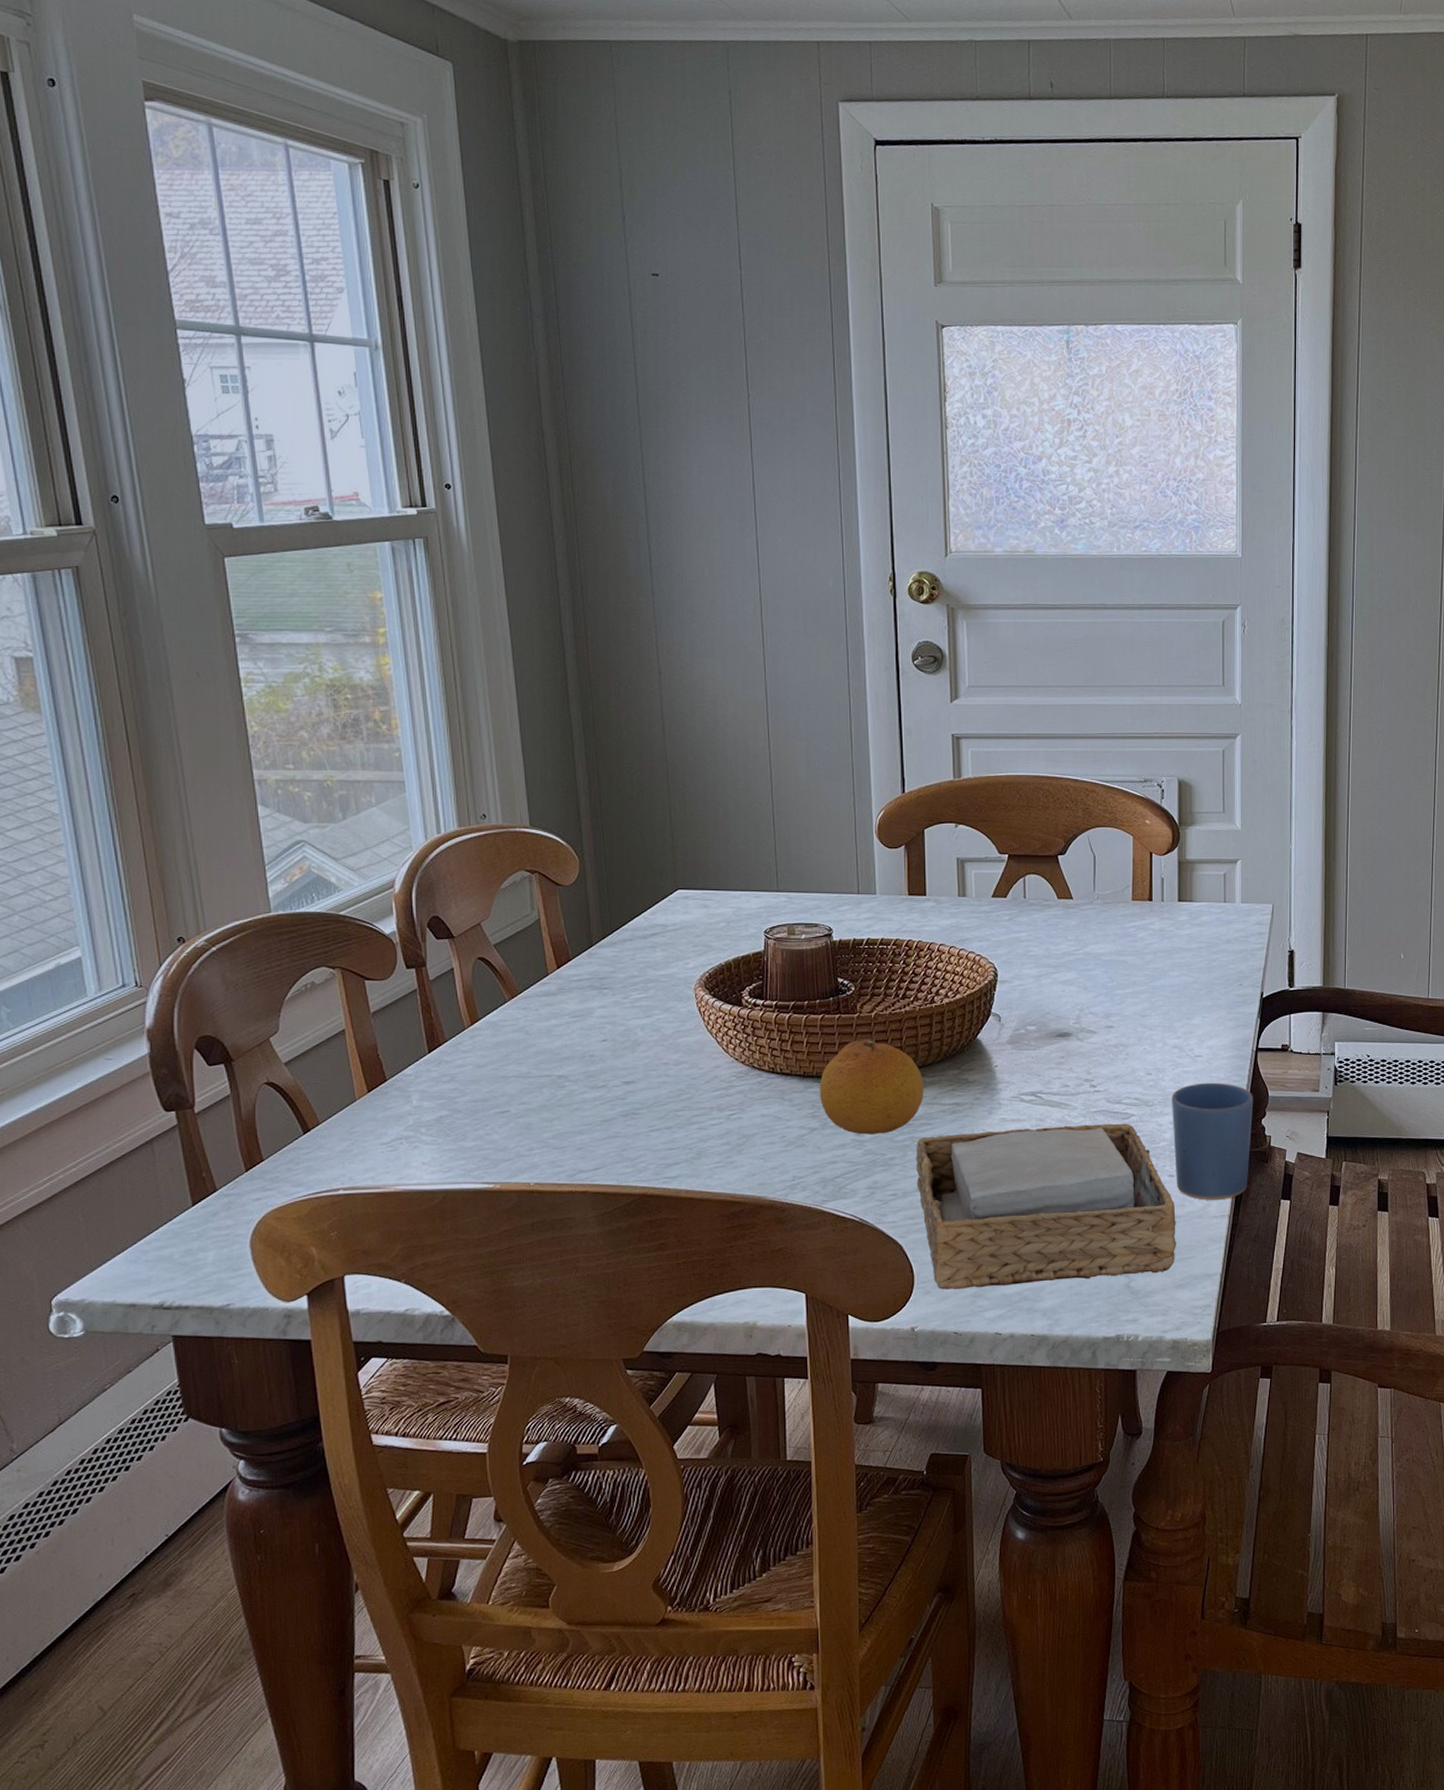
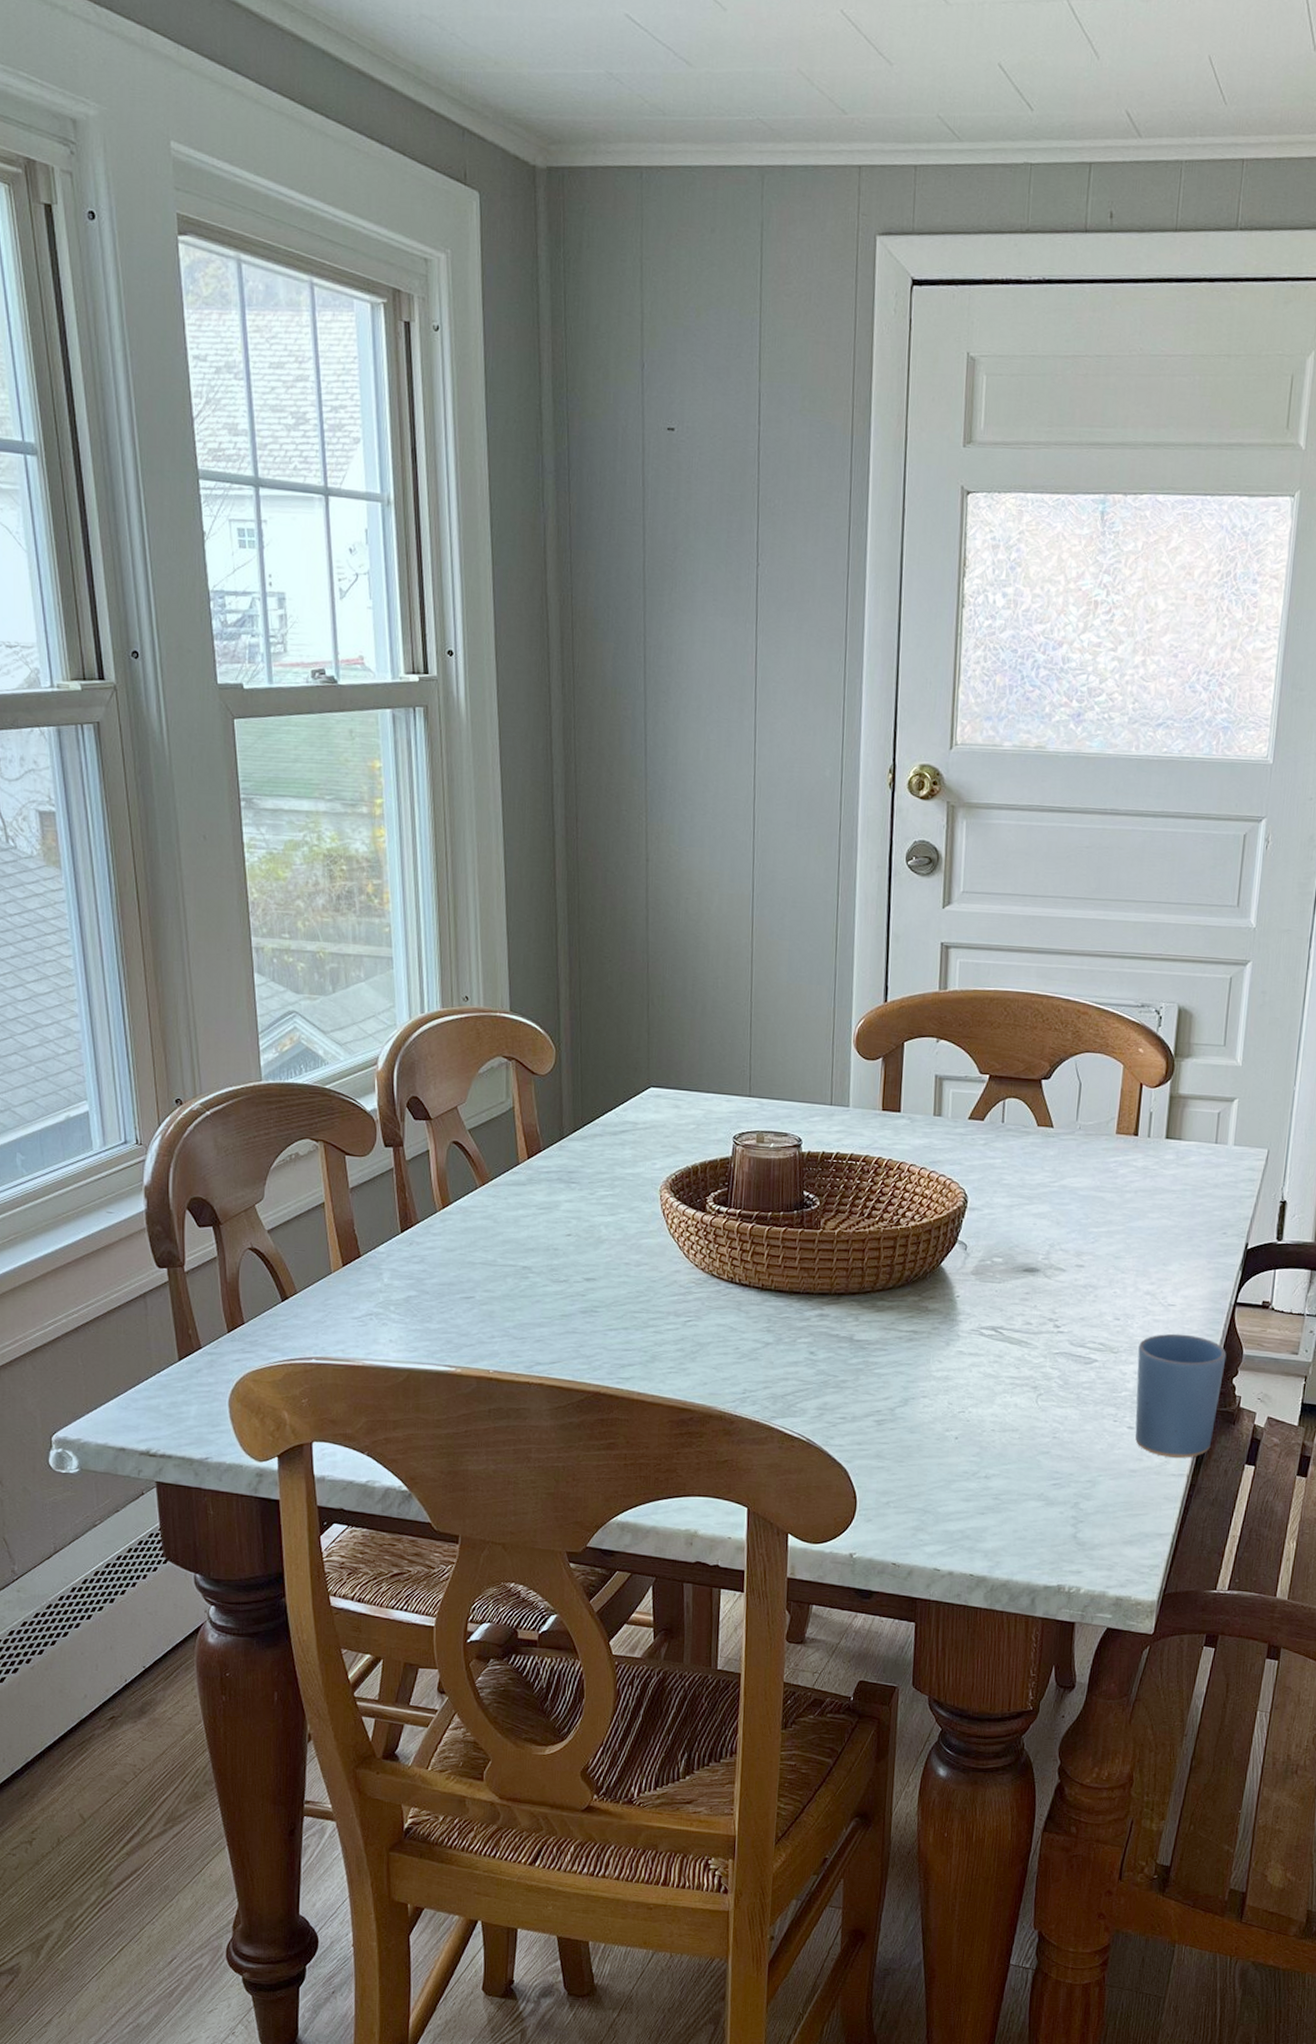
fruit: present [819,1039,924,1135] -> none [776,1256,883,1355]
napkin holder: present [916,1123,1176,1290] -> none [866,1362,1132,1527]

